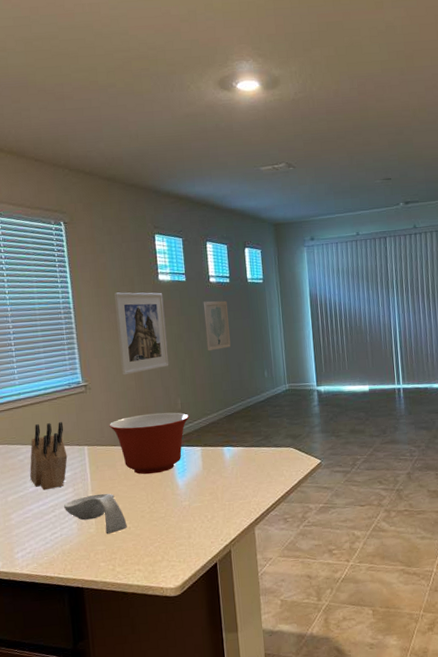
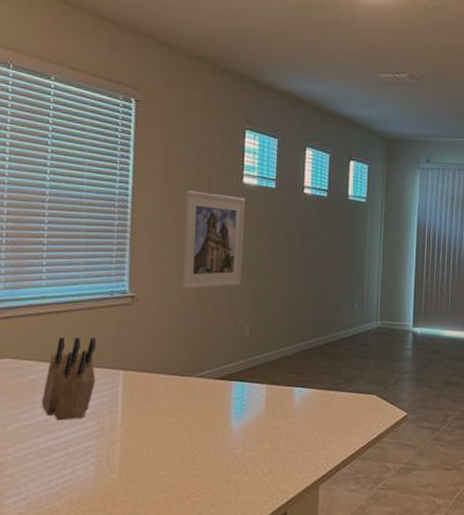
spoon rest: present [63,493,127,534] -> none [80,430,161,482]
mixing bowl: present [109,412,190,475] -> none [155,338,258,412]
wall art: present [203,300,231,351] -> none [290,214,322,273]

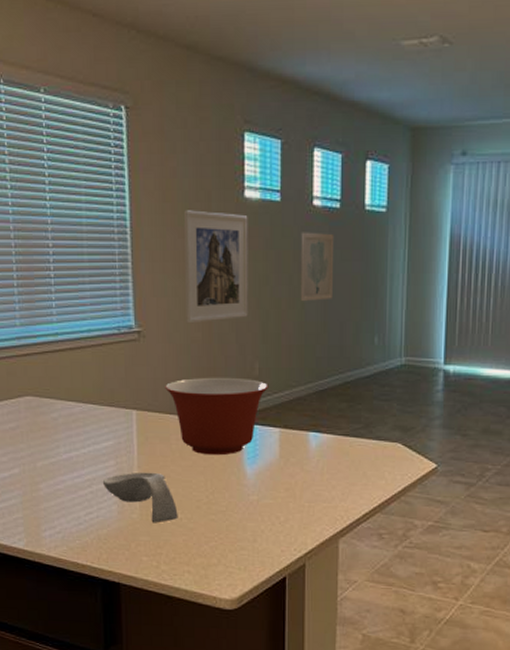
knife block: present [42,337,97,421] -> none [64,375,111,459]
spoon rest: none [80,430,161,482] -> present [102,472,178,523]
mixing bowl: none [155,338,258,412] -> present [165,377,268,456]
wall art: none [290,214,322,273] -> present [300,232,335,302]

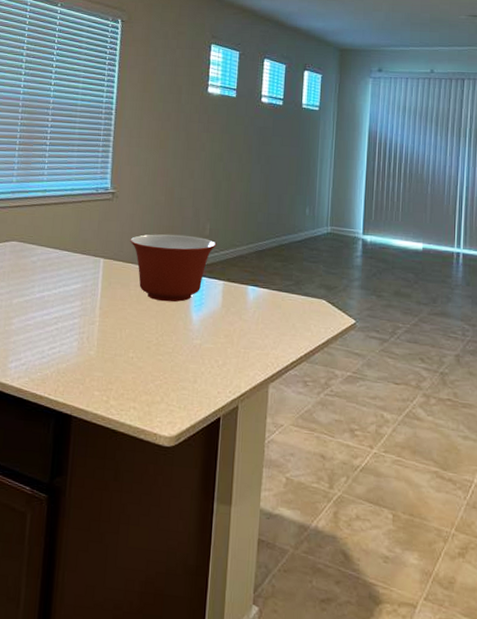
spoon rest: present [102,472,178,523] -> none [67,312,130,361]
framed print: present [183,210,248,324] -> none [153,99,210,189]
wall art: present [300,232,335,302] -> none [247,121,277,177]

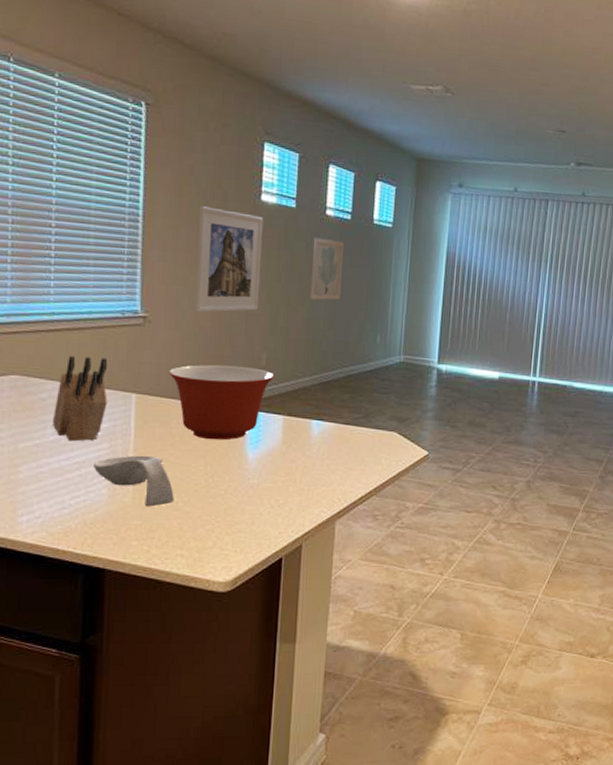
knife block: none [39,226,84,299] -> present [53,356,108,442]
spoon rest: none [67,312,130,361] -> present [93,455,174,507]
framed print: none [153,99,210,189] -> present [195,206,264,313]
wall art: none [247,121,277,177] -> present [310,237,345,300]

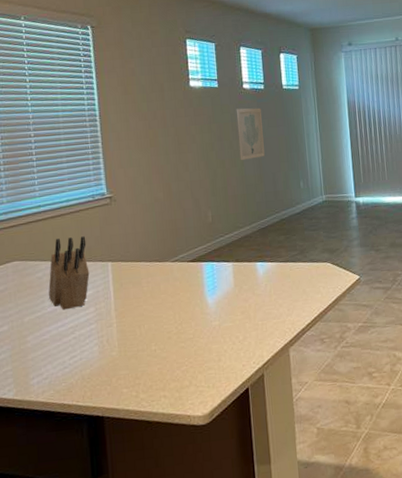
spoon rest: present [93,455,174,507] -> none [84,313,153,358]
mixing bowl: present [169,364,275,440] -> none [135,225,221,293]
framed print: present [195,206,264,313] -> none [142,99,200,187]

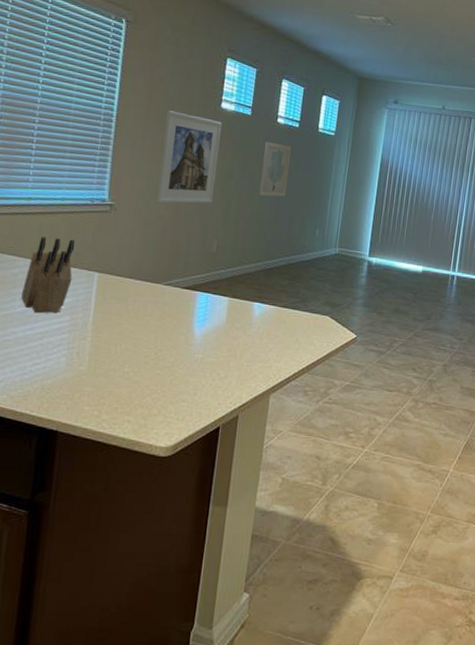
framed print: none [142,99,200,187] -> present [156,110,222,204]

